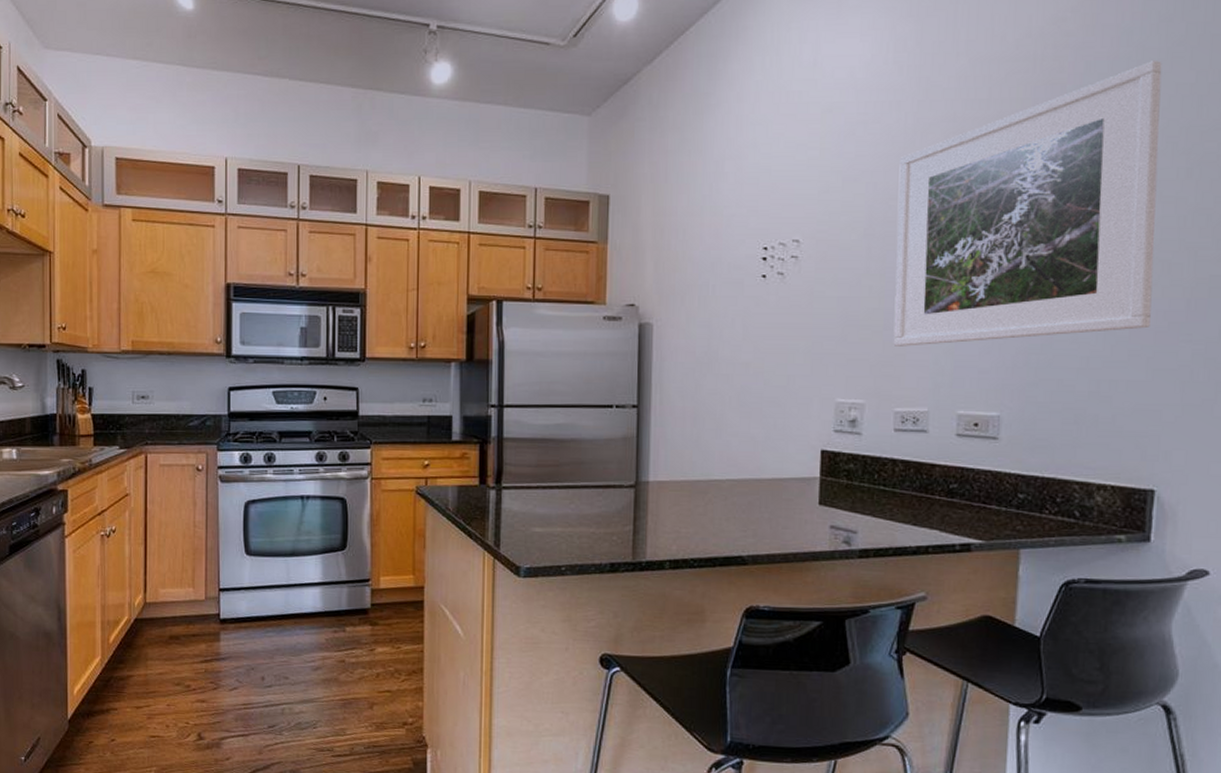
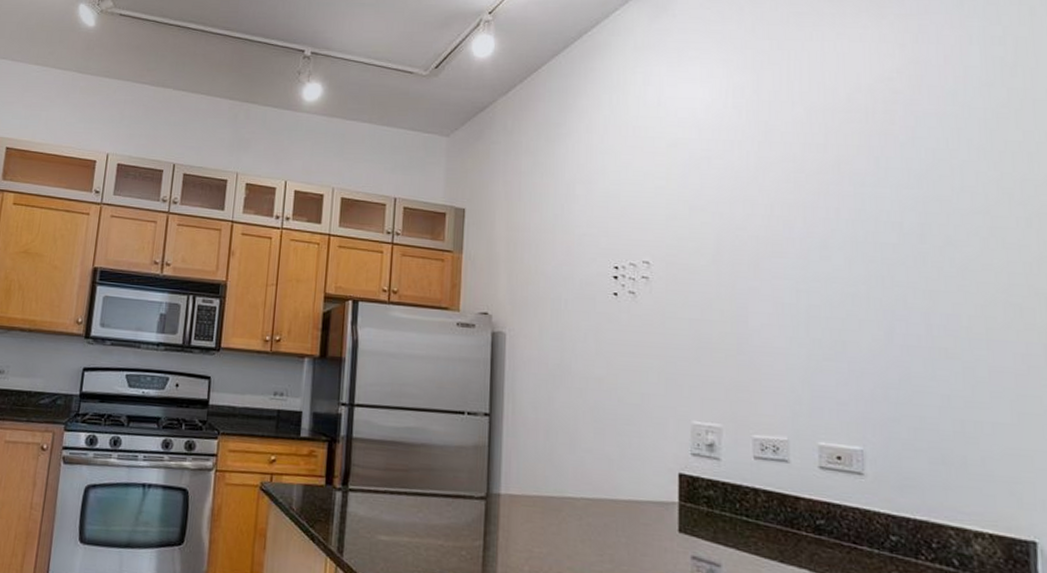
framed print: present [893,61,1162,347] -> none [744,119,1009,373]

